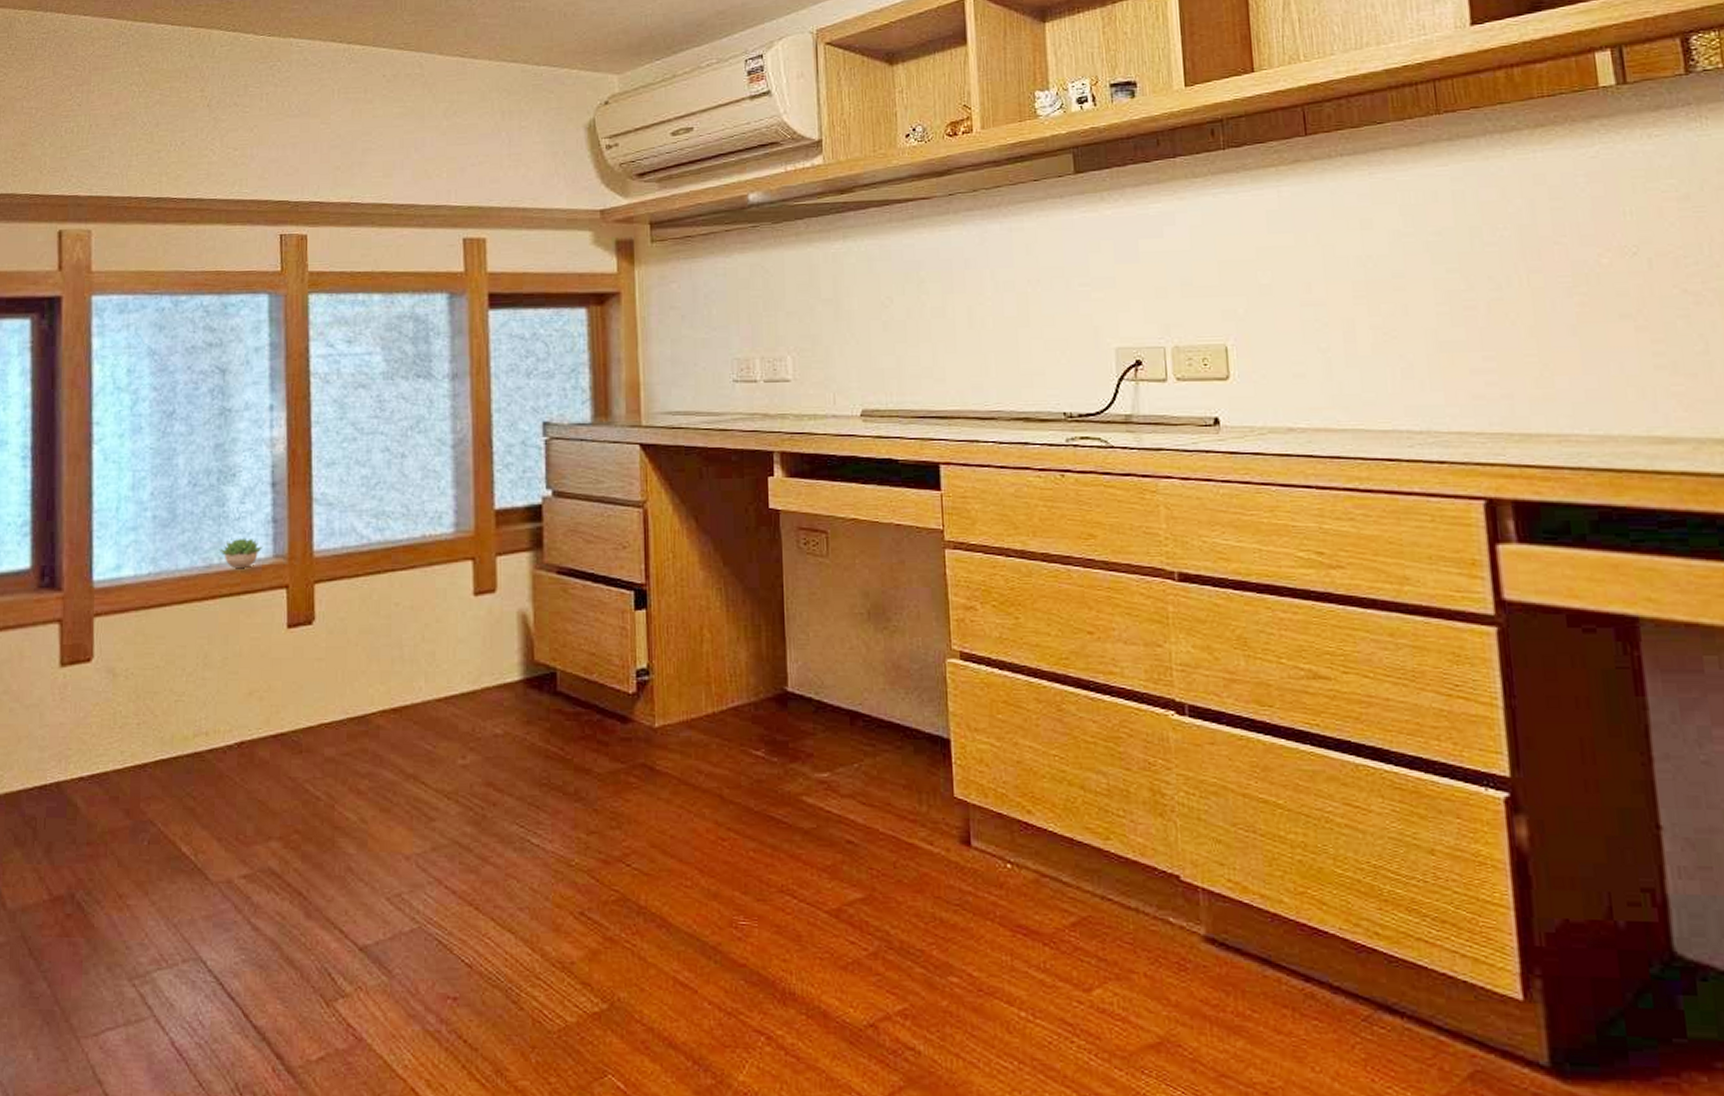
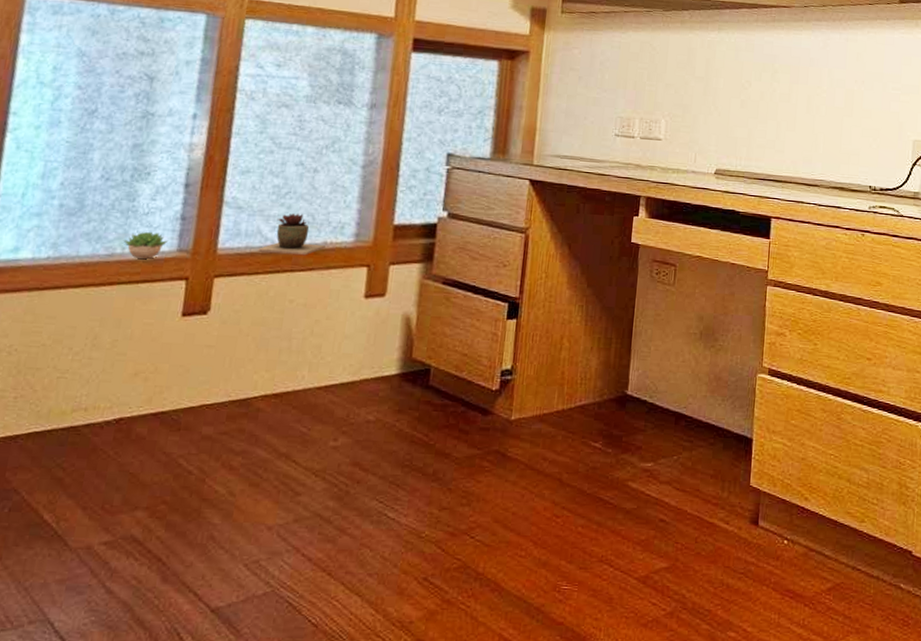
succulent plant: none [355,505,425,553] -> present [258,213,325,256]

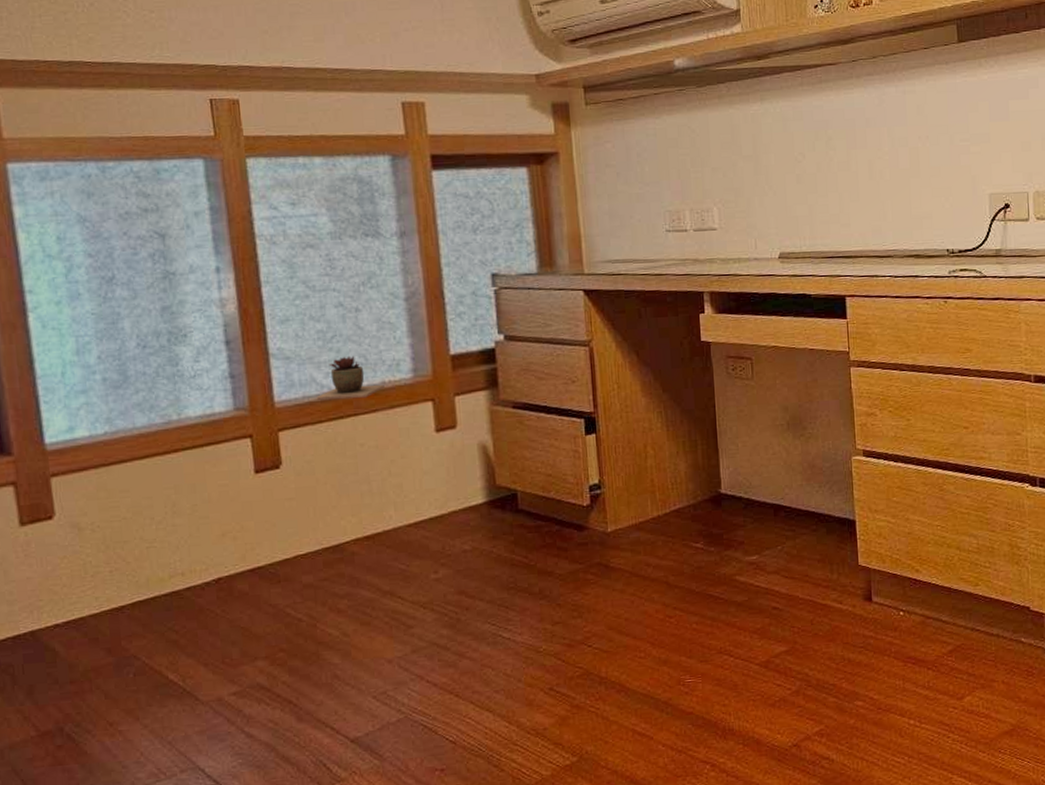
succulent plant: present [123,231,169,260] -> none [176,394,223,423]

